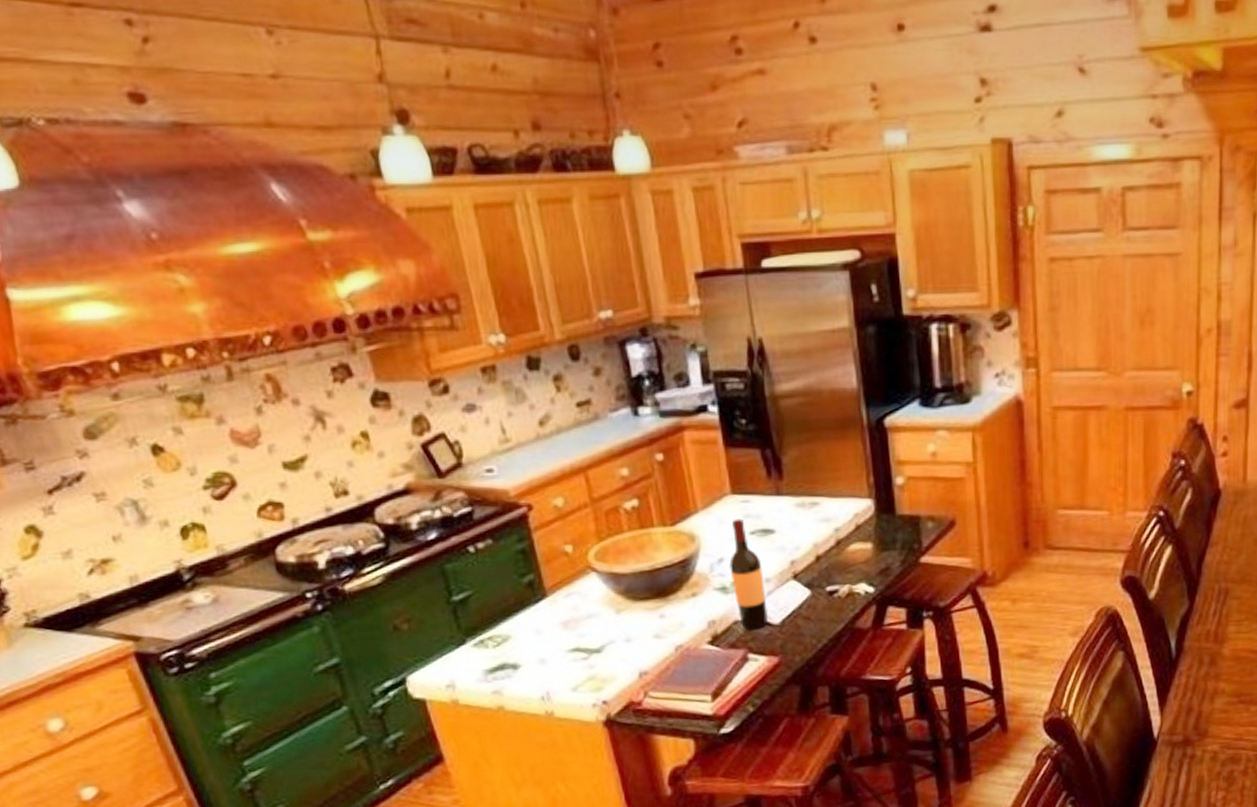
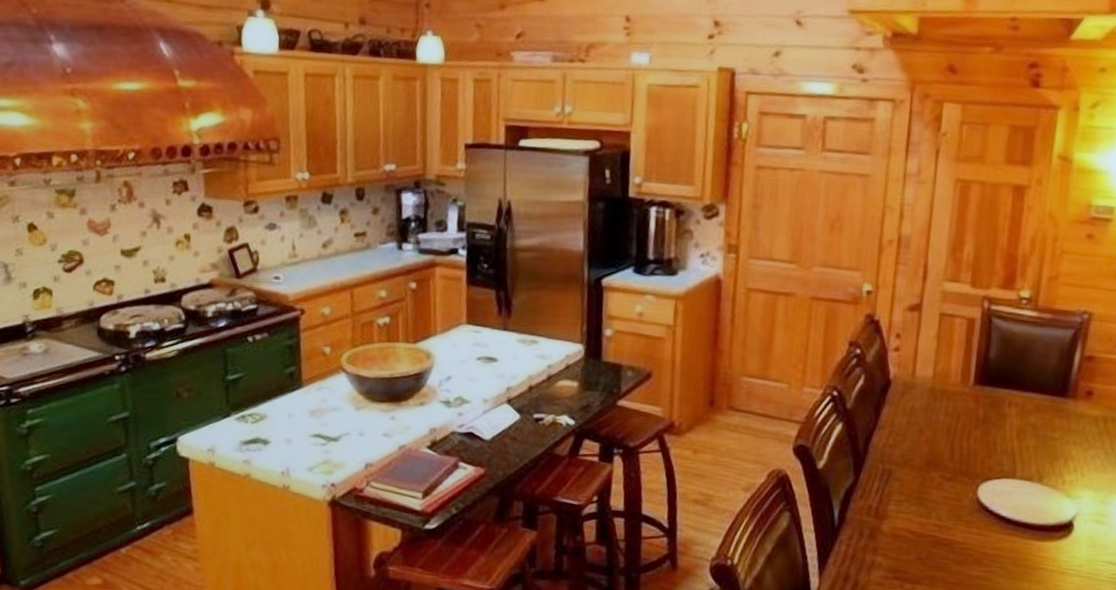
wine bottle: present [729,518,769,630] -> none [455,345,483,442]

